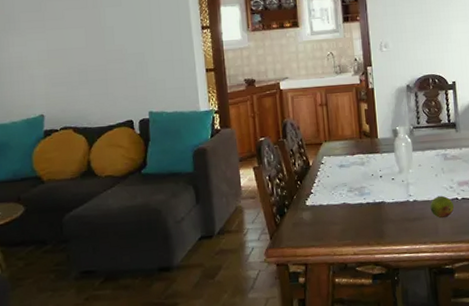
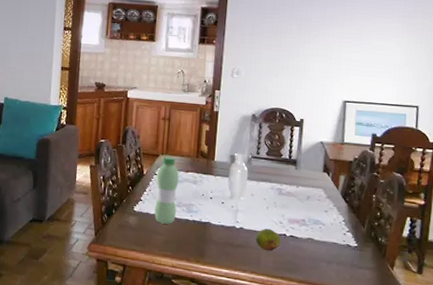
water bottle: none [323,143,349,213] -> present [154,157,179,224]

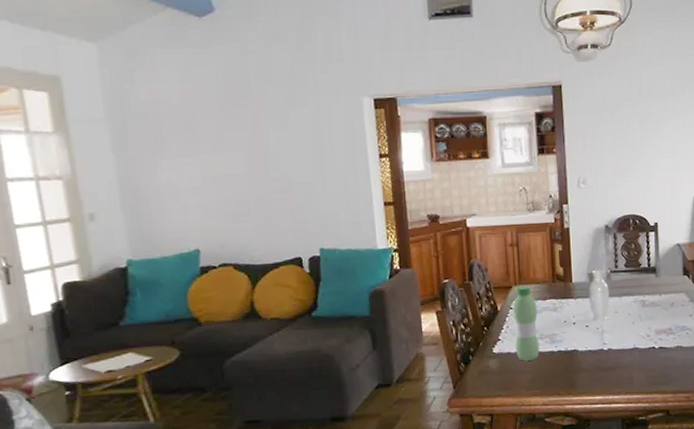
fruit: present [255,228,281,251] -> none [625,344,651,368]

